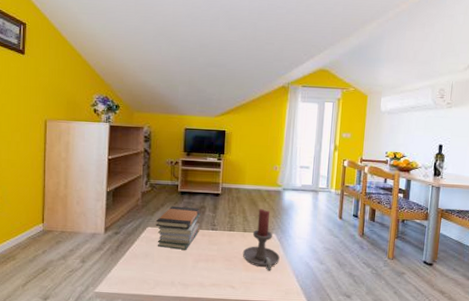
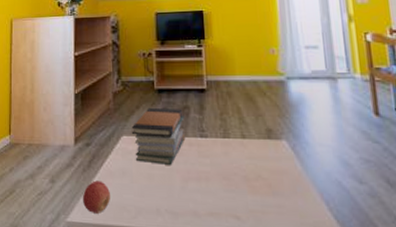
apple: none [109,261,135,286] -> present [82,180,111,214]
candle holder: present [242,209,280,271] -> none [244,106,298,195]

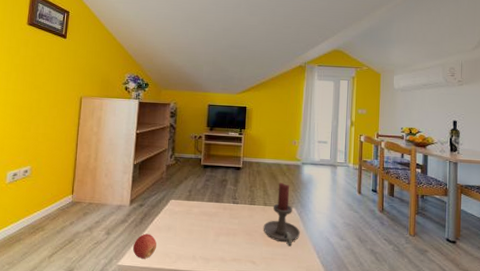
book stack: present [131,107,186,165] -> none [179,179,222,223]
candle holder: none [244,106,298,195] -> present [263,183,300,247]

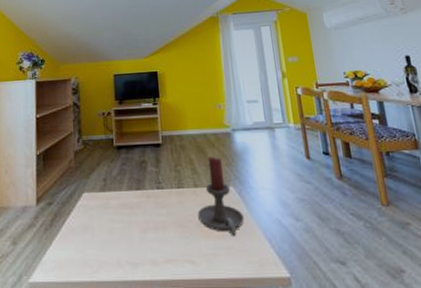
apple: present [132,233,157,259] -> none [44,238,73,271]

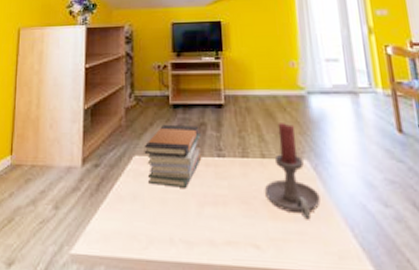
book stack: none [92,163,144,218] -> present [144,124,202,188]

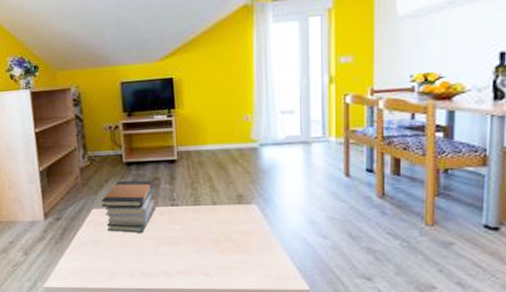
candle holder: present [264,123,321,220] -> none [214,174,265,252]

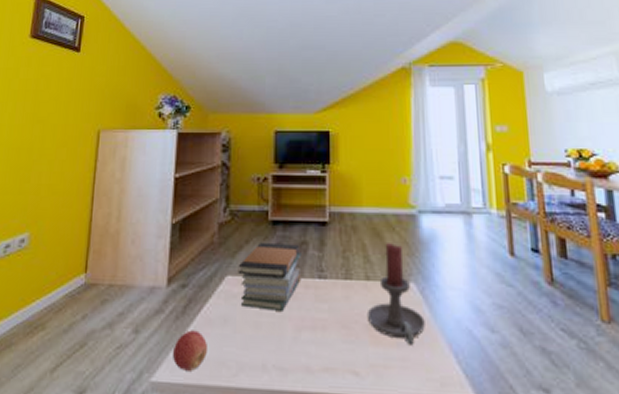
apple: none [57,250,86,279] -> present [172,330,209,371]
candle holder: none [214,174,265,252] -> present [366,243,425,346]

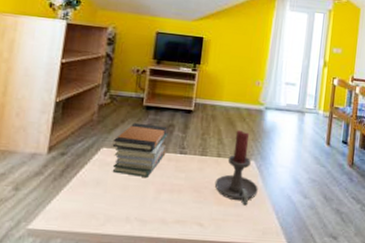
apple: present [172,330,209,371] -> none [48,189,81,221]

